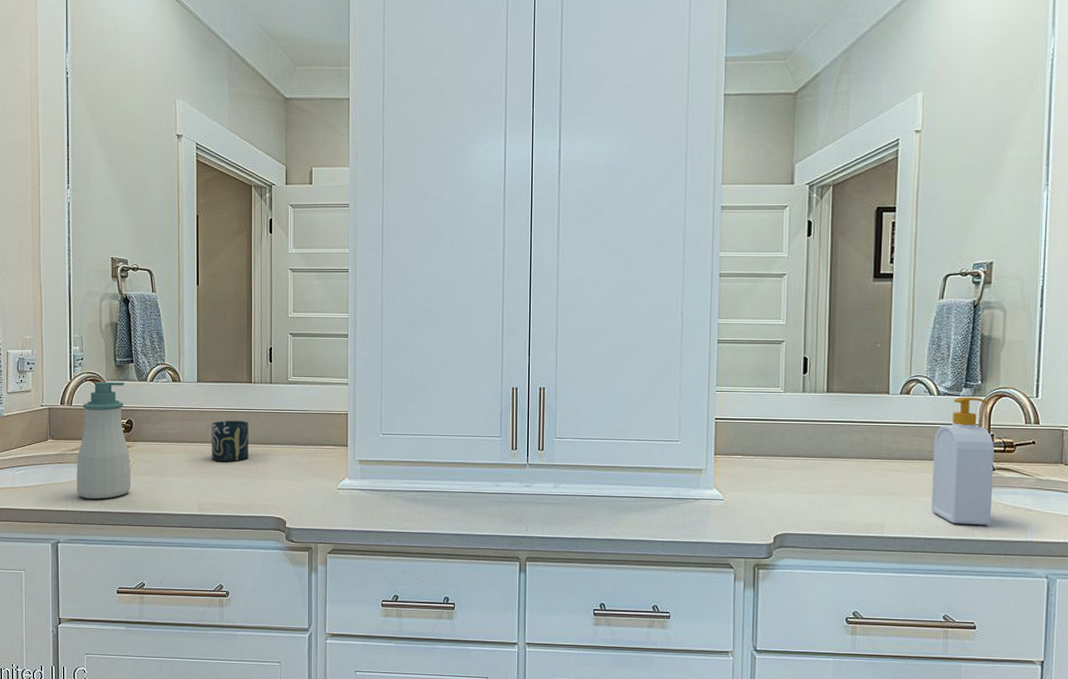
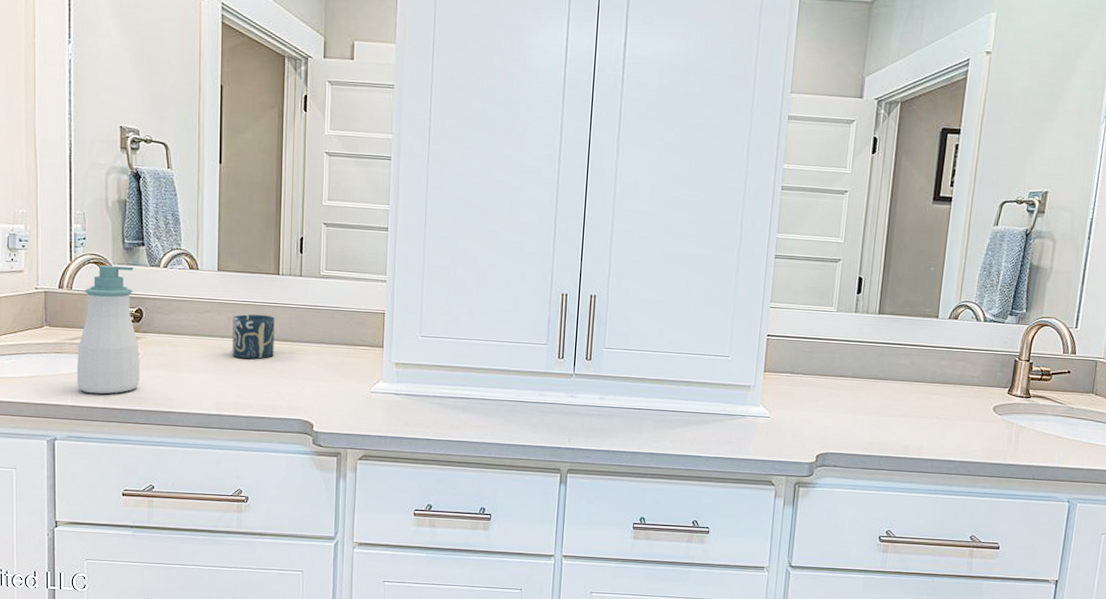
soap bottle: present [931,396,995,525] -> none [968,324,1033,450]

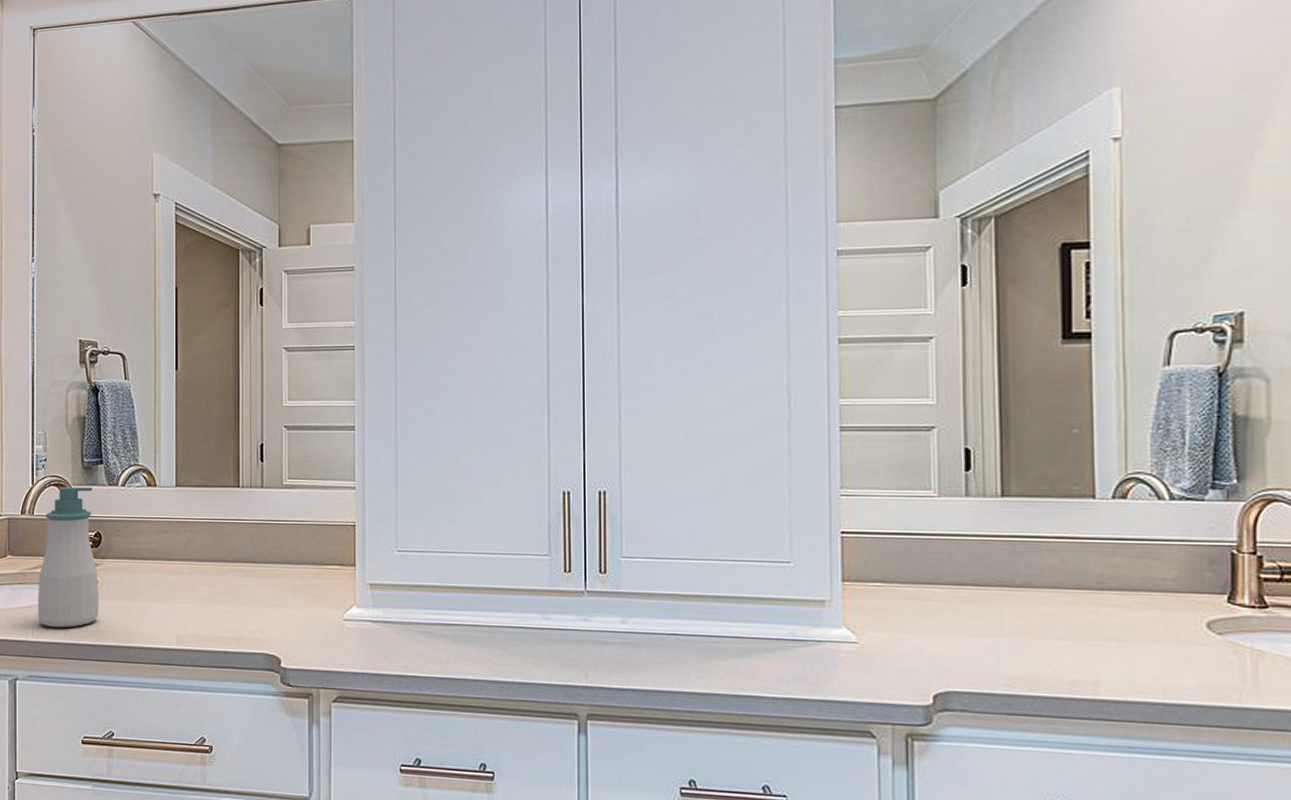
cup: present [232,314,275,359] -> none [192,533,236,584]

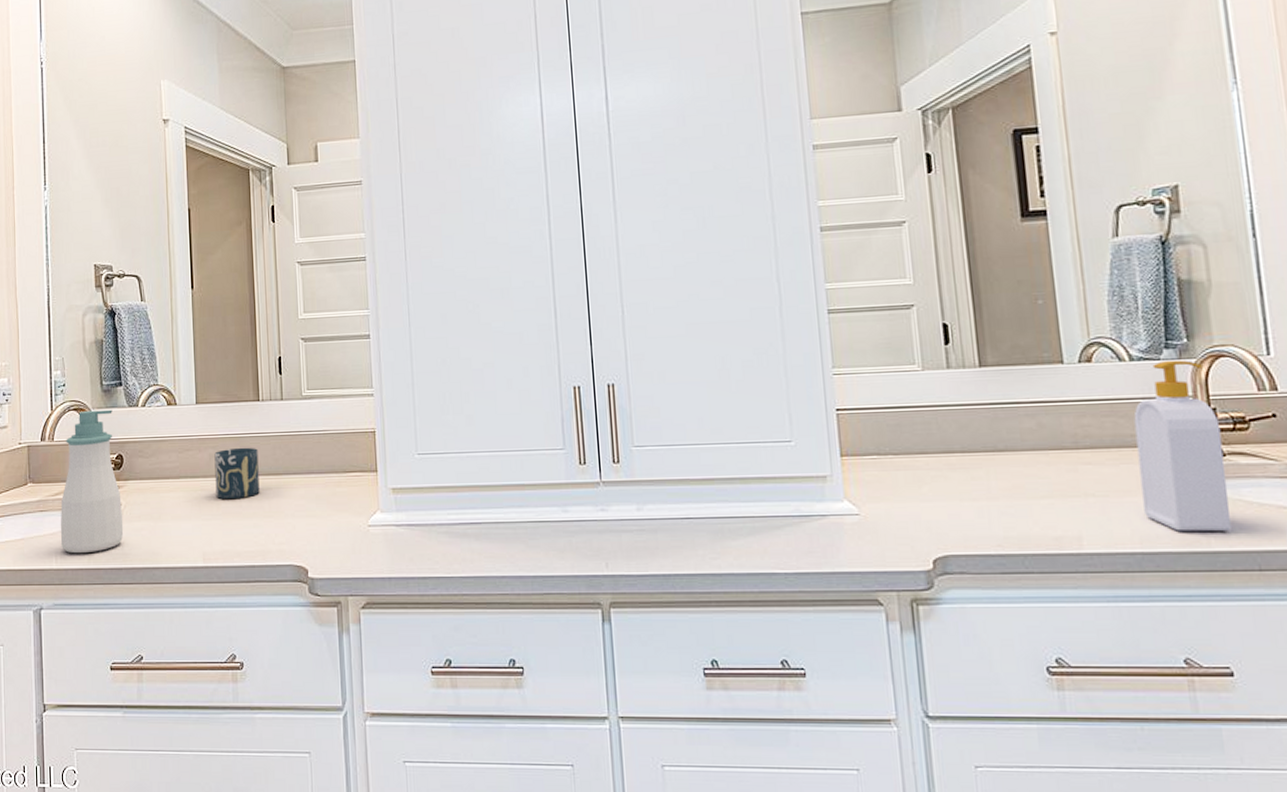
cup: none [192,533,236,584] -> present [214,447,260,499]
soap bottle: none [1169,501,1268,687] -> present [1134,360,1231,531]

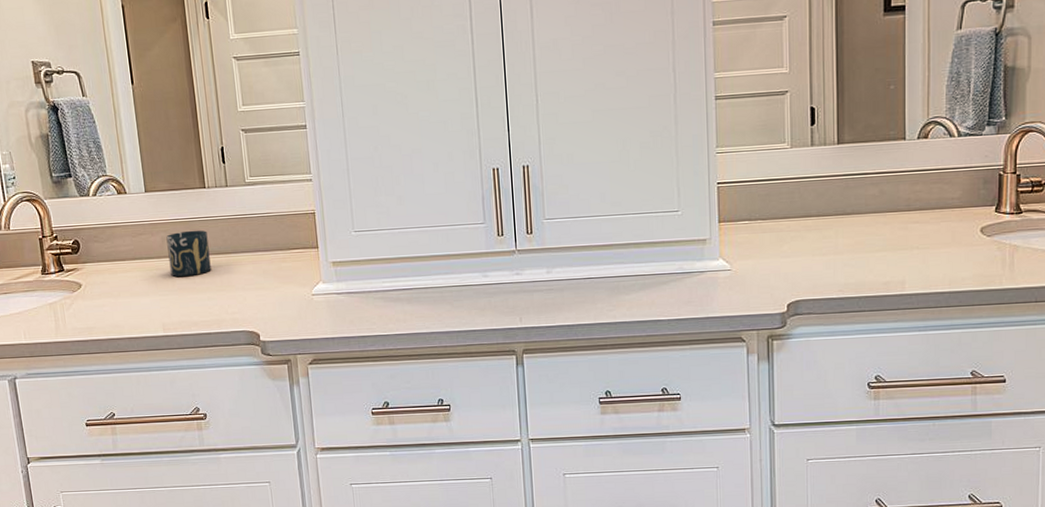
soap bottle: present [60,409,124,554] -> none [22,199,87,330]
soap bottle: present [1134,360,1231,531] -> none [955,135,1022,274]

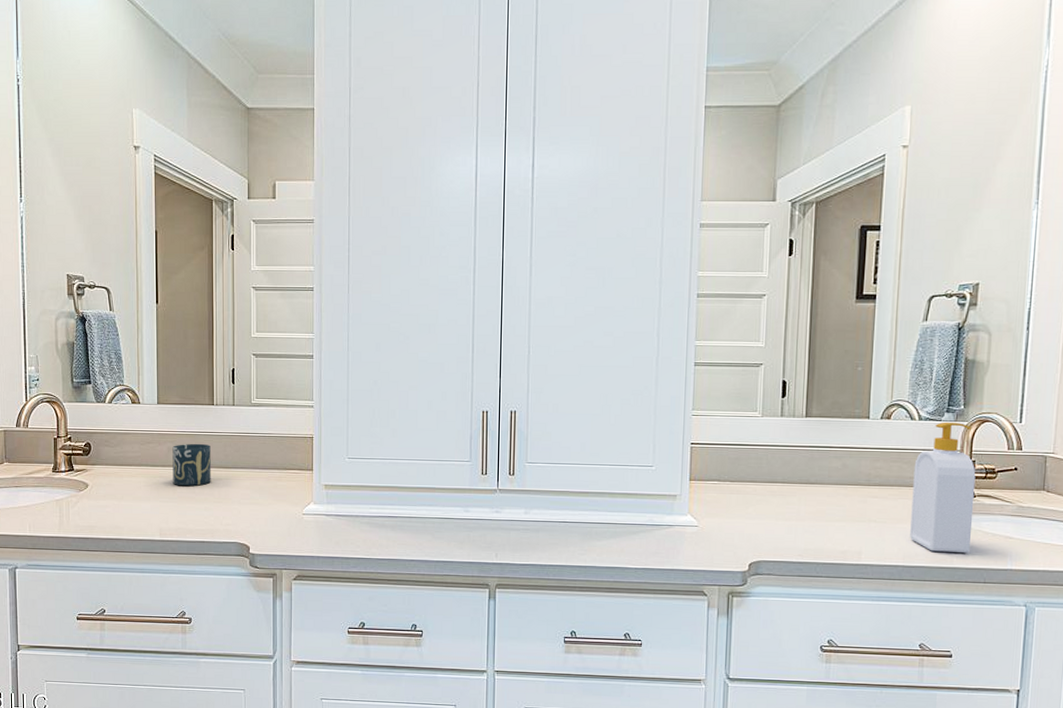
soap bottle: none [955,135,1022,274] -> present [910,422,976,553]

